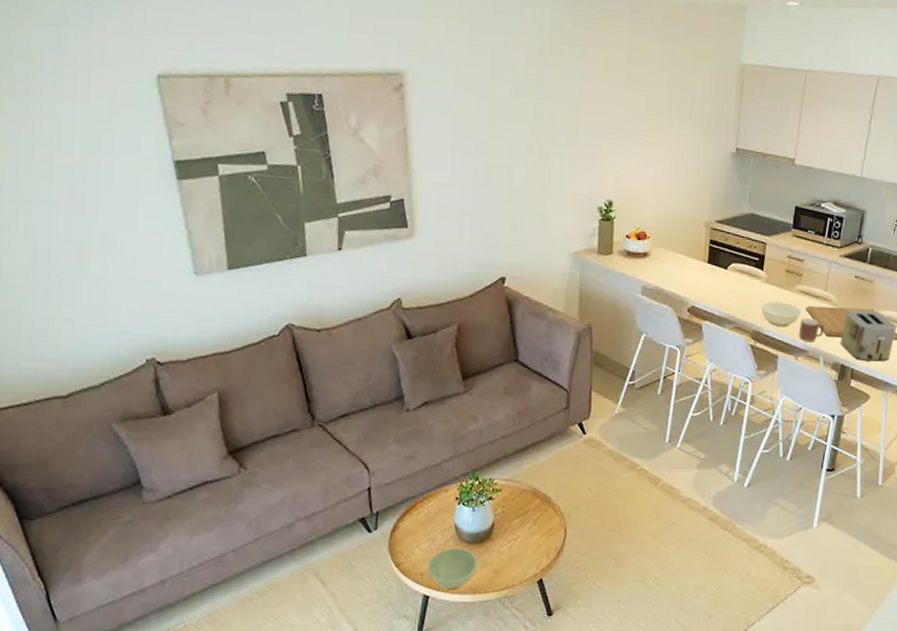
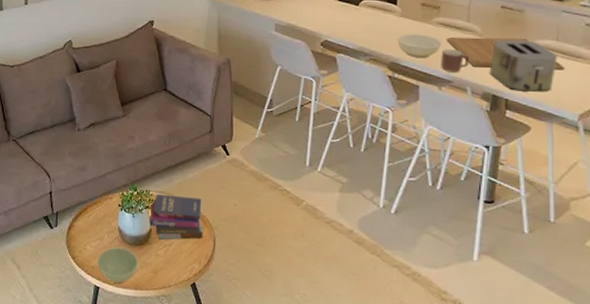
books: none [493,483,554,534] -> present [150,194,203,240]

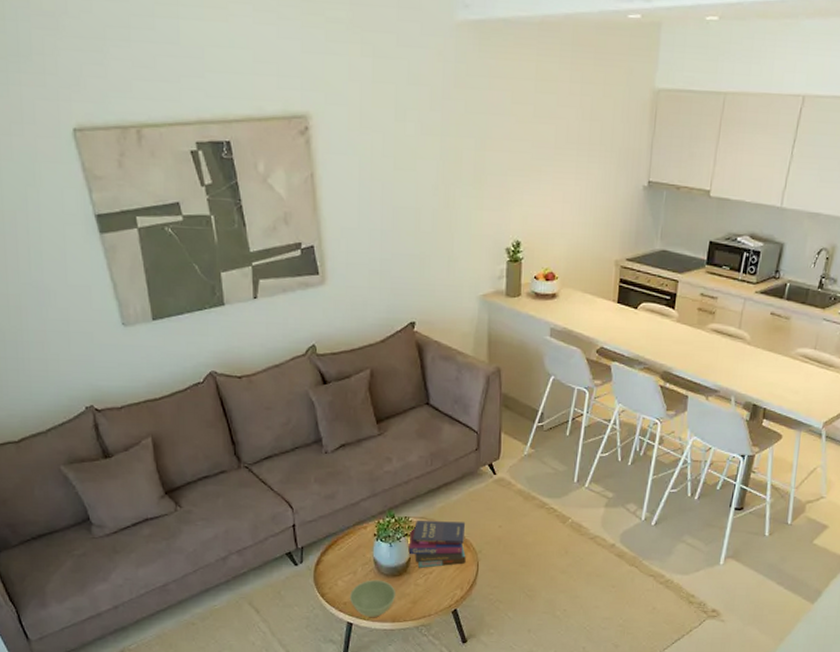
bowl: present [397,34,442,58] -> none [671,341,714,366]
mug: present [441,49,470,73] -> none [710,357,737,382]
chopping board: present [447,36,565,70] -> none [718,344,818,379]
toaster: present [489,39,557,92] -> none [752,348,813,401]

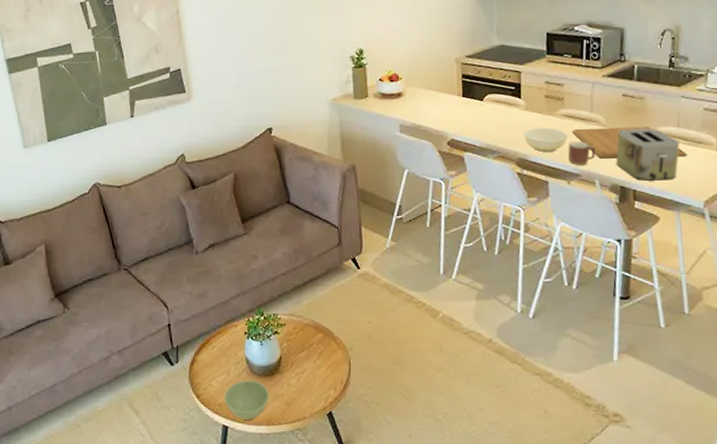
books: present [409,521,466,568] -> none [279,318,337,367]
bowl: none [671,341,714,366] -> present [523,128,568,152]
mug: none [710,357,737,382] -> present [568,141,596,166]
chopping board: none [718,344,818,379] -> present [572,126,688,159]
toaster: none [752,348,813,401] -> present [615,128,680,181]

